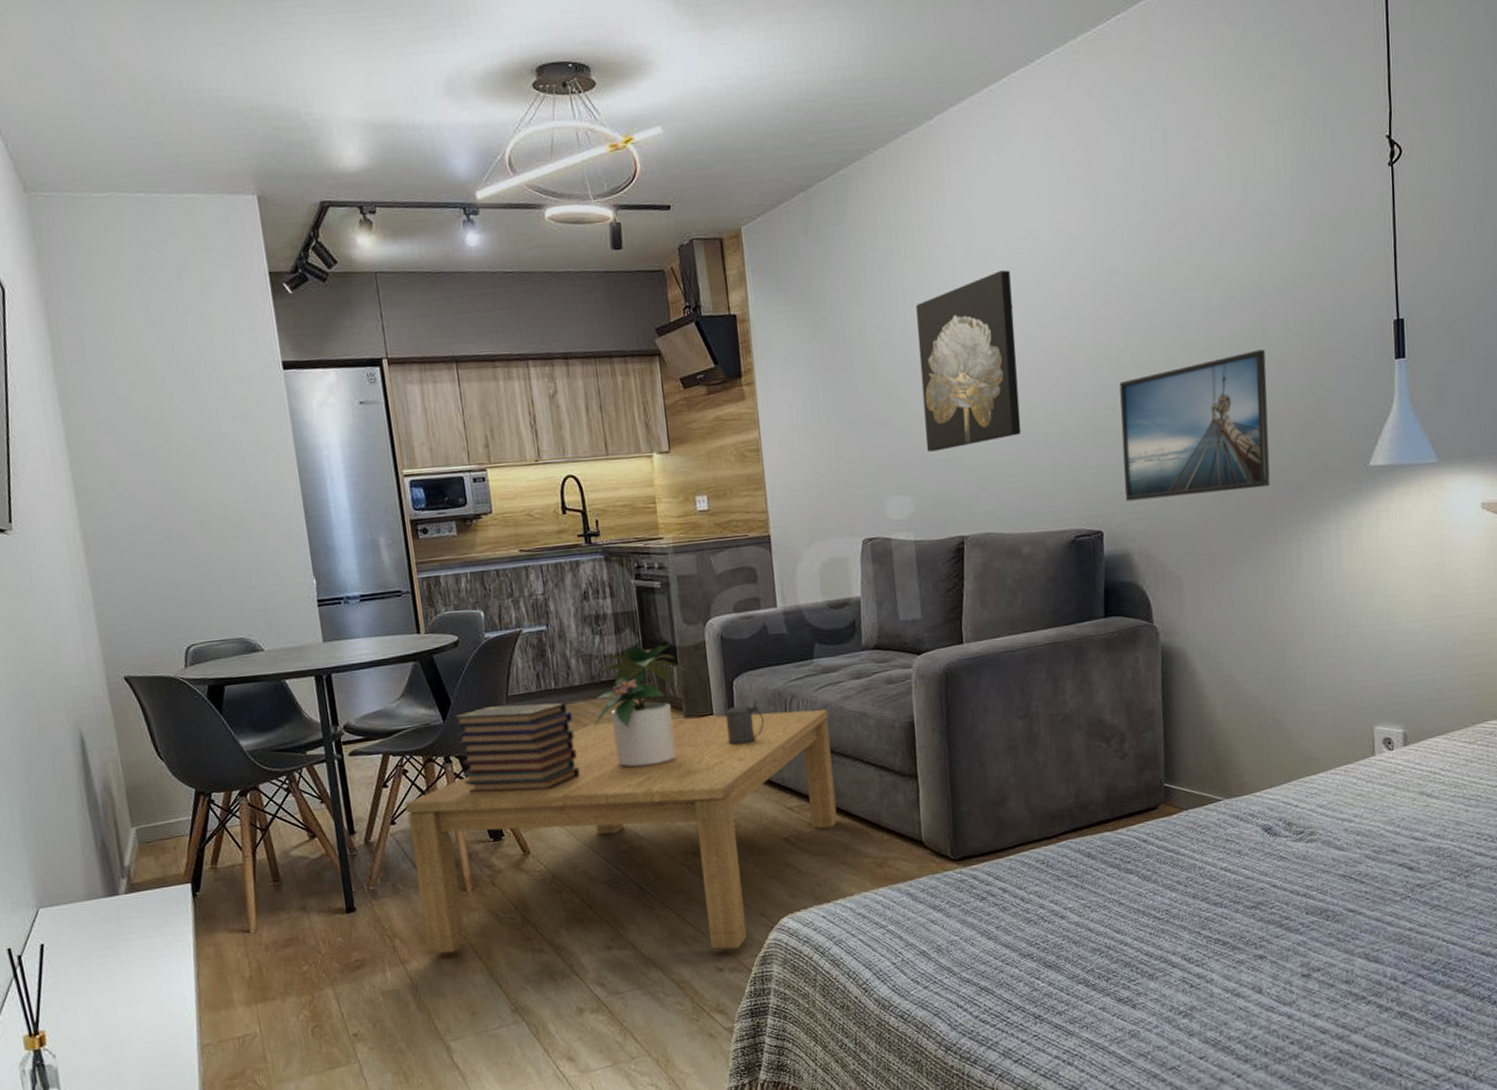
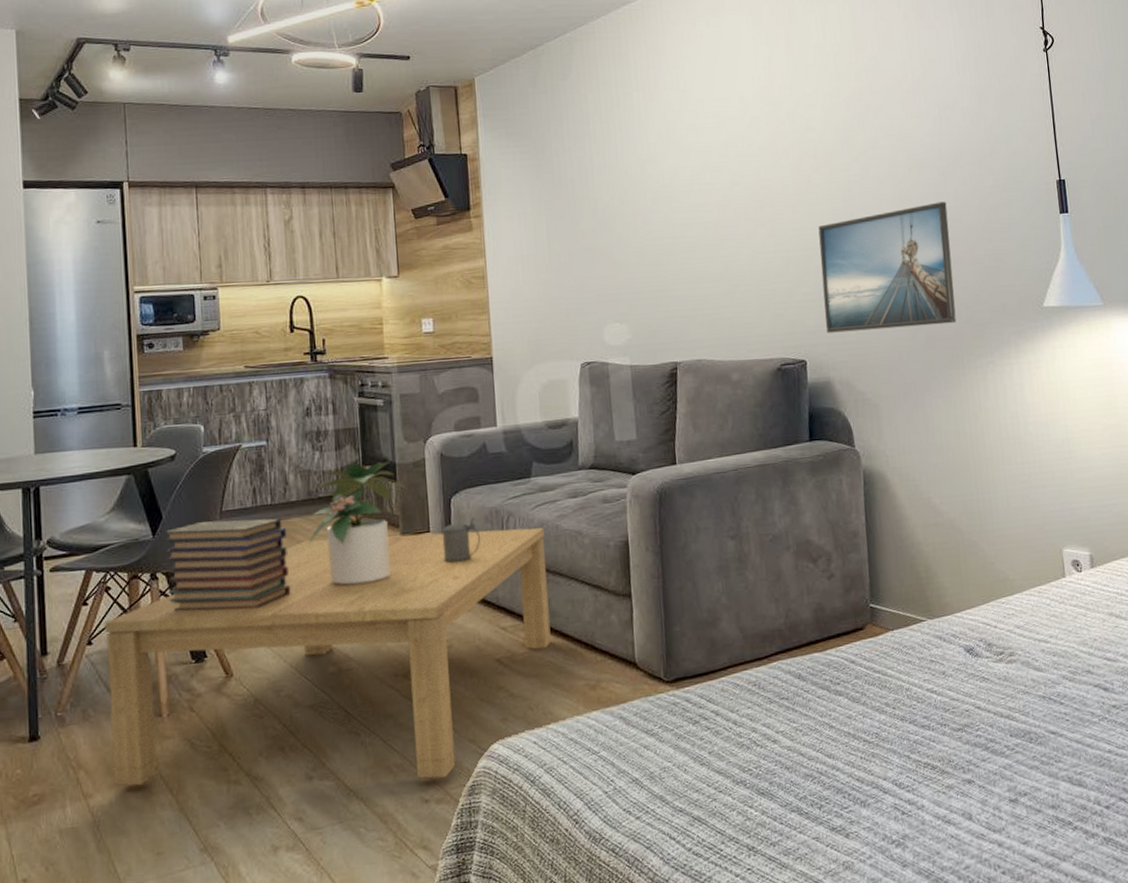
wall art: present [916,270,1022,452] -> none [634,125,730,283]

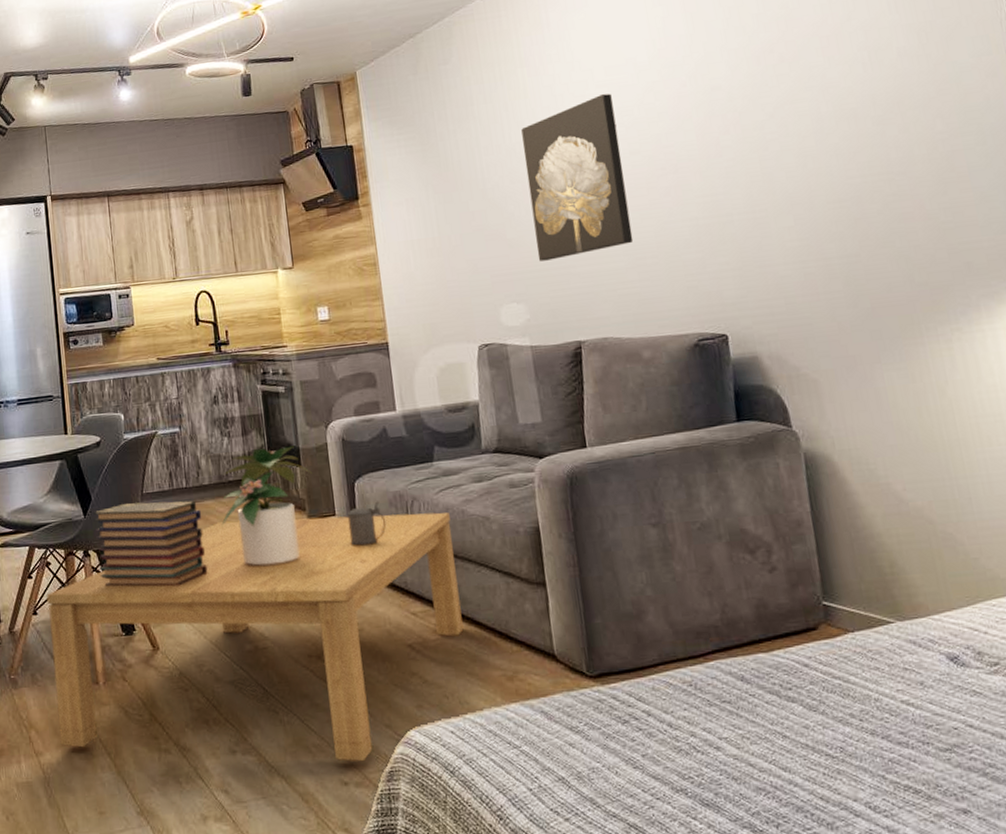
wall art: none [634,125,730,283] -> present [521,93,634,261]
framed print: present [818,201,957,333] -> none [731,153,908,305]

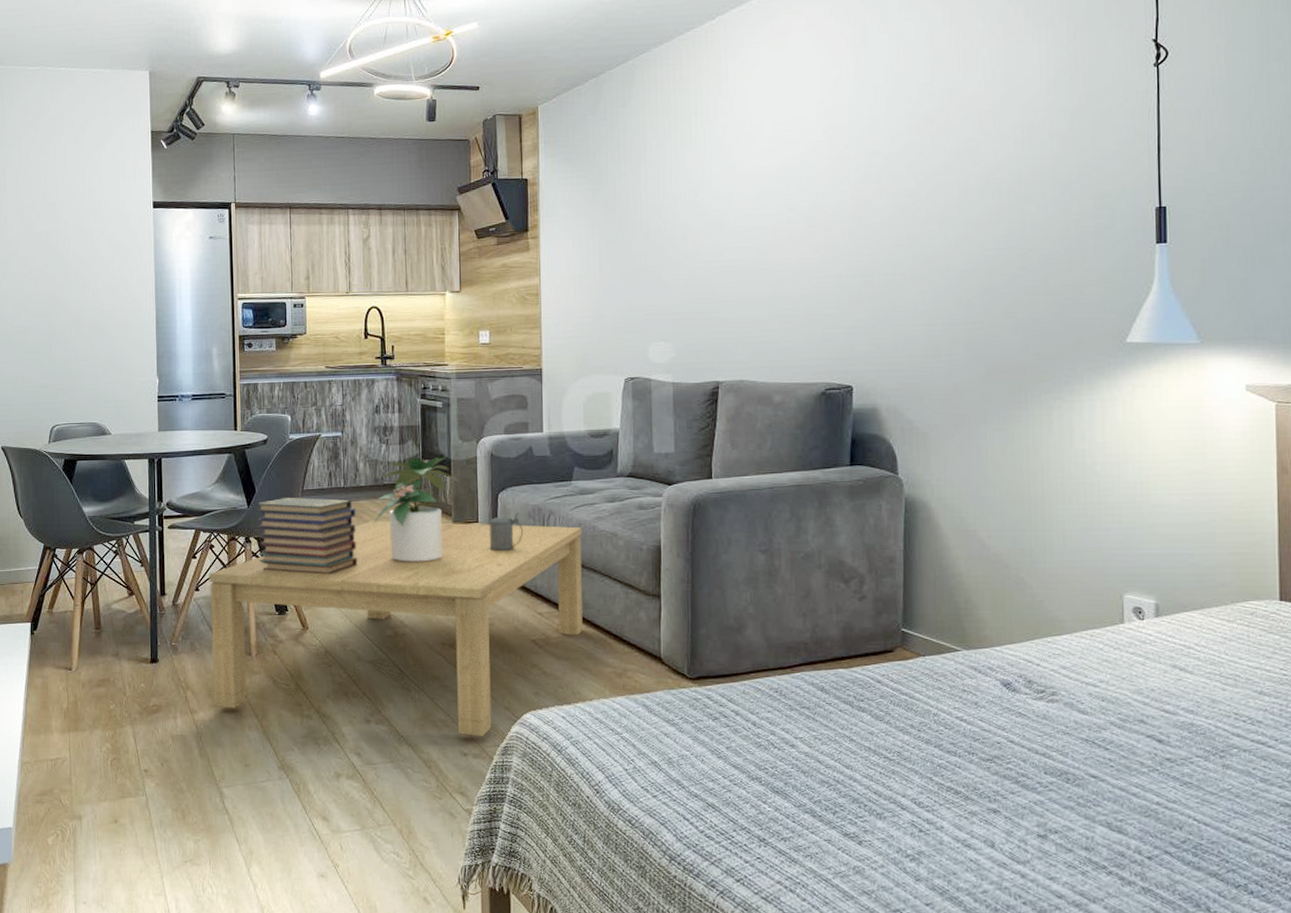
wall art: present [521,93,634,261] -> none [688,149,779,305]

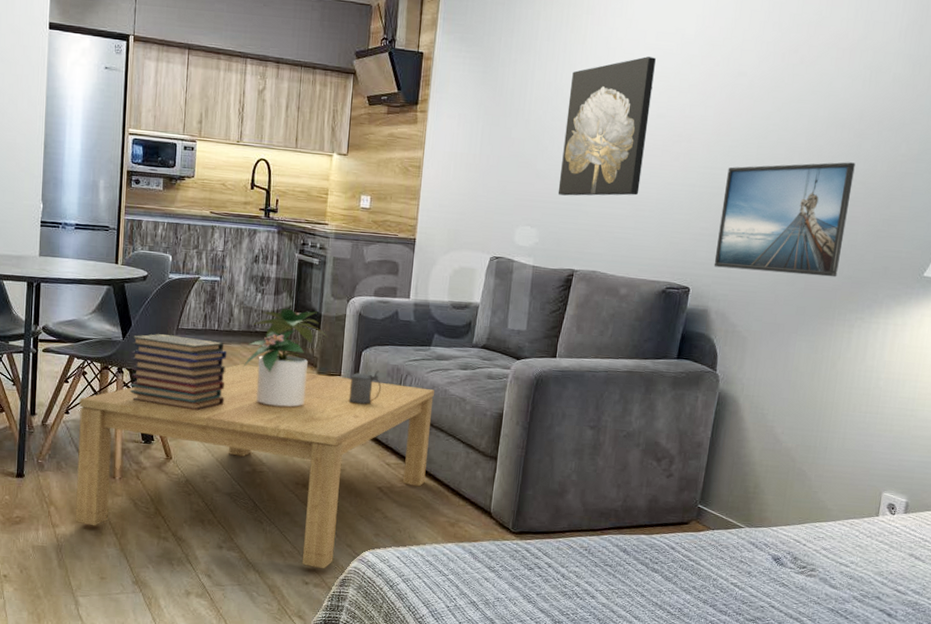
wall art: none [688,149,779,305] -> present [558,56,656,196]
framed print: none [875,229,1023,360] -> present [714,162,856,277]

